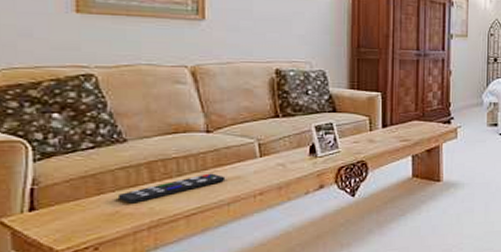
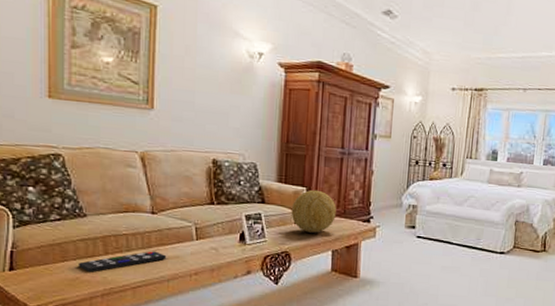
decorative ball: none [365,94,414,139] -> present [291,189,336,233]

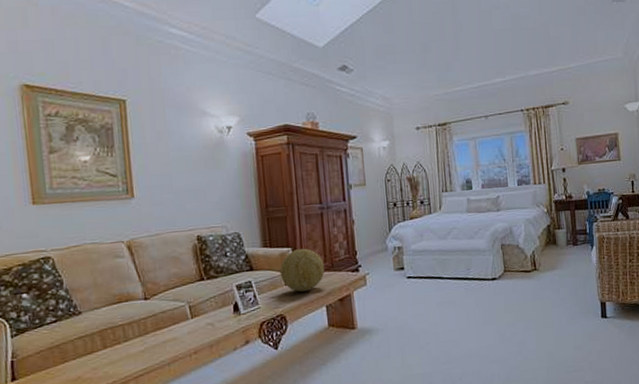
remote control: present [78,251,167,272] -> none [78,336,165,369]

